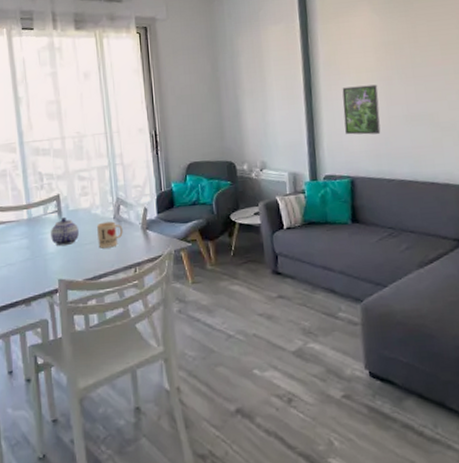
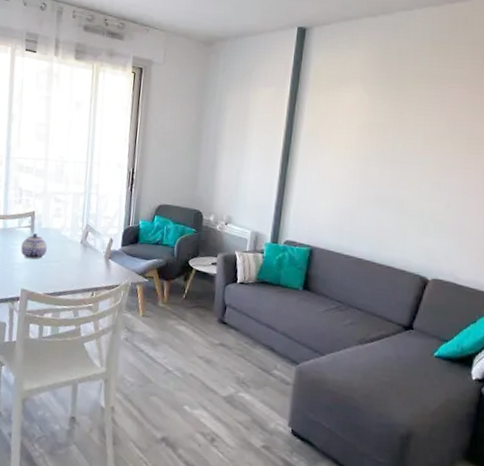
mug: present [97,221,123,249] -> none [62,244,88,269]
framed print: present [342,84,381,135] -> none [314,159,354,210]

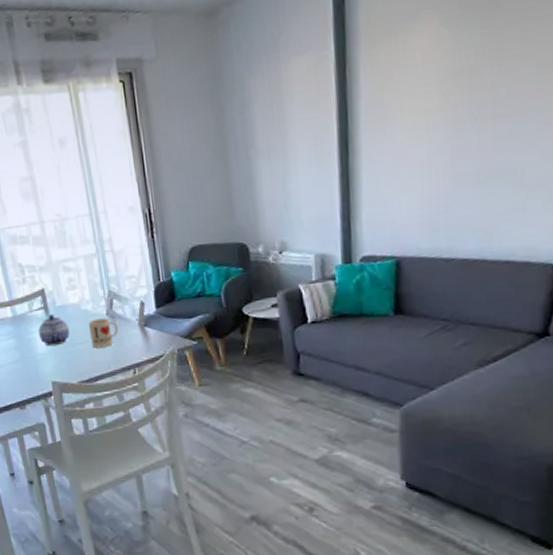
mug: none [62,244,88,269] -> present [89,318,118,348]

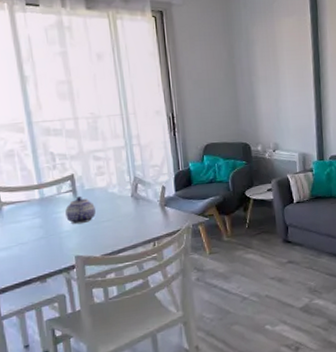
mug: present [89,318,118,348] -> none [114,199,141,225]

